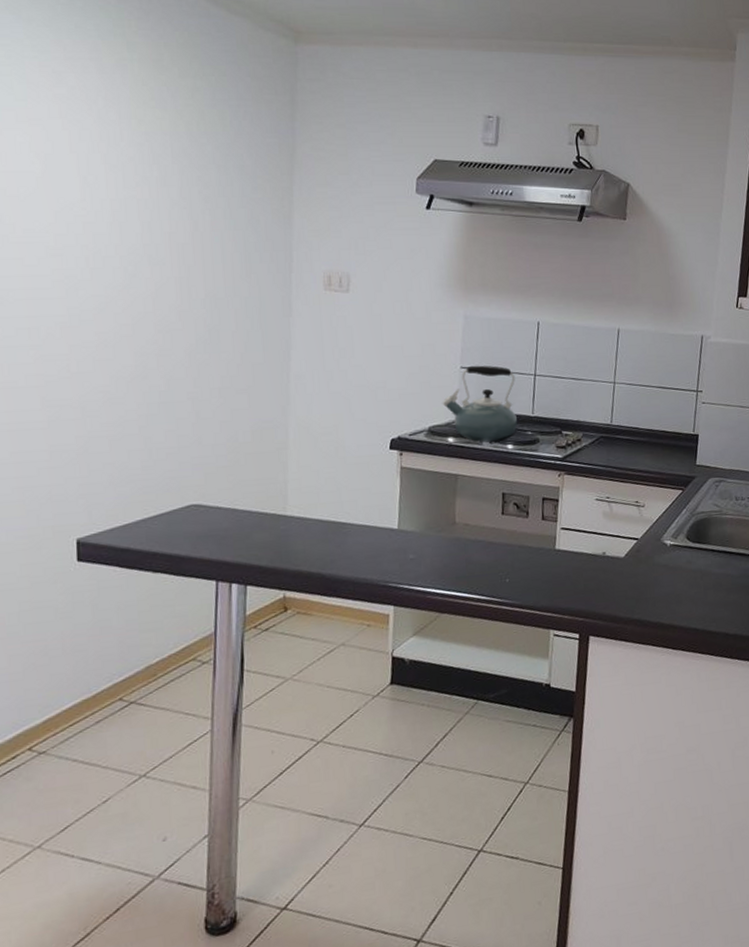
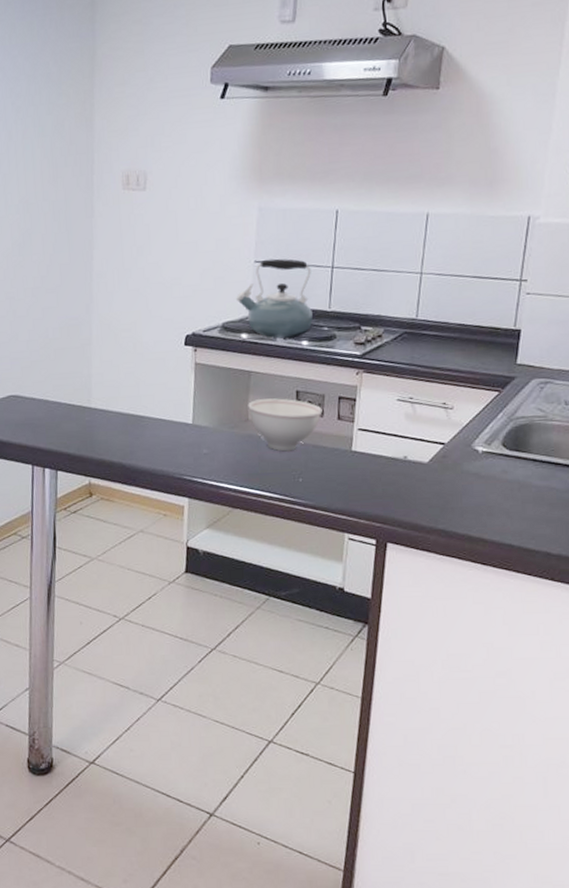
bowl: none [455,500,528,553] -> present [248,398,323,452]

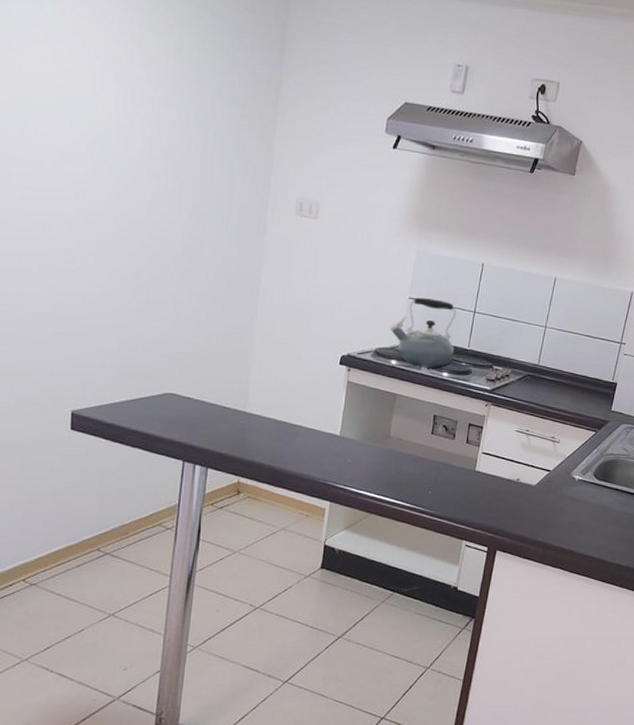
bowl: present [248,398,323,452] -> none [391,419,454,467]

